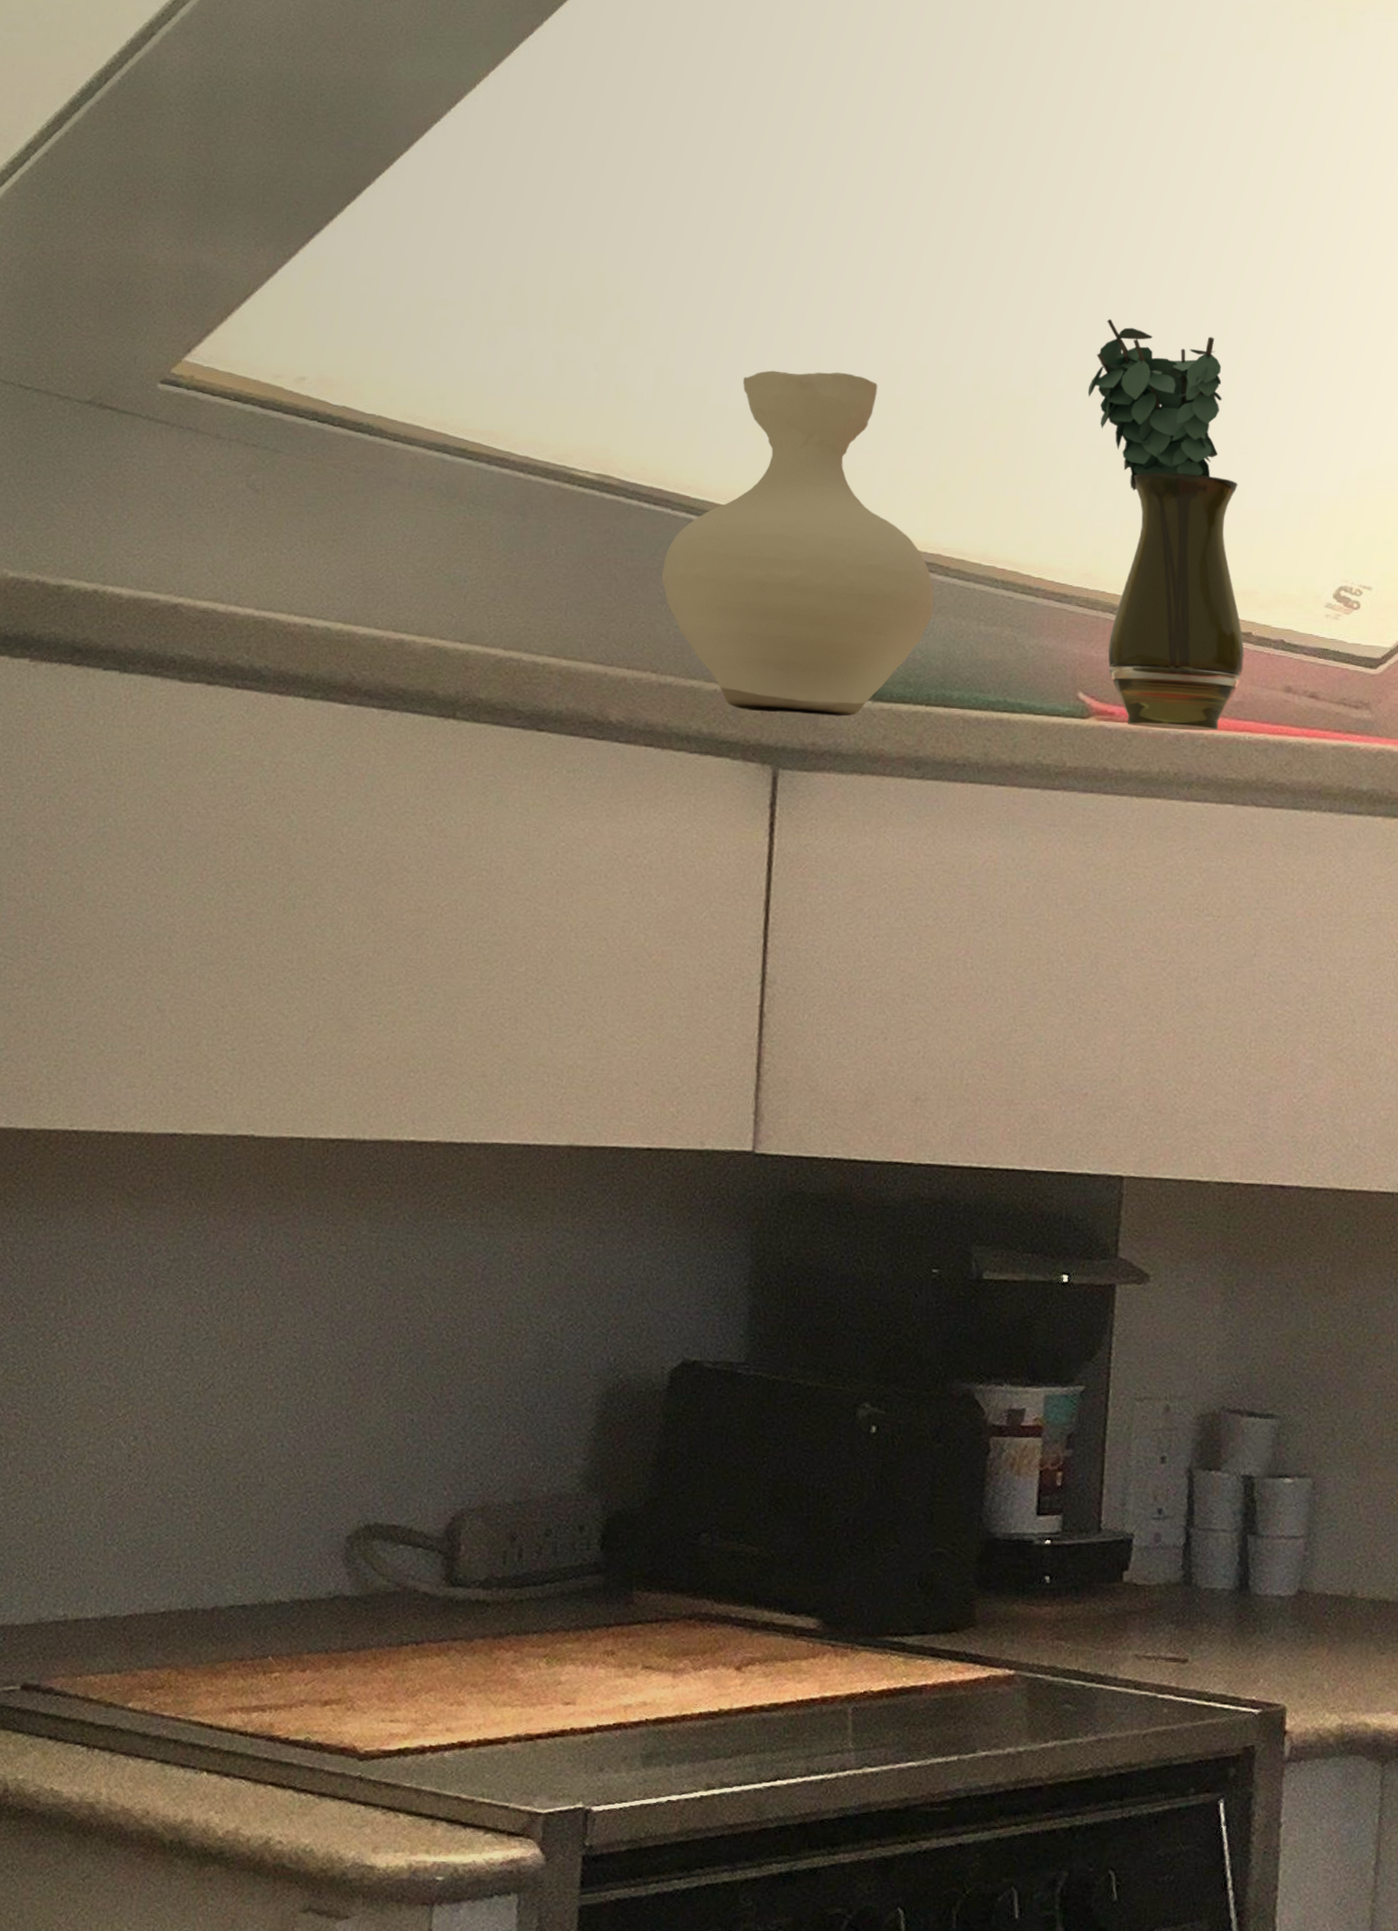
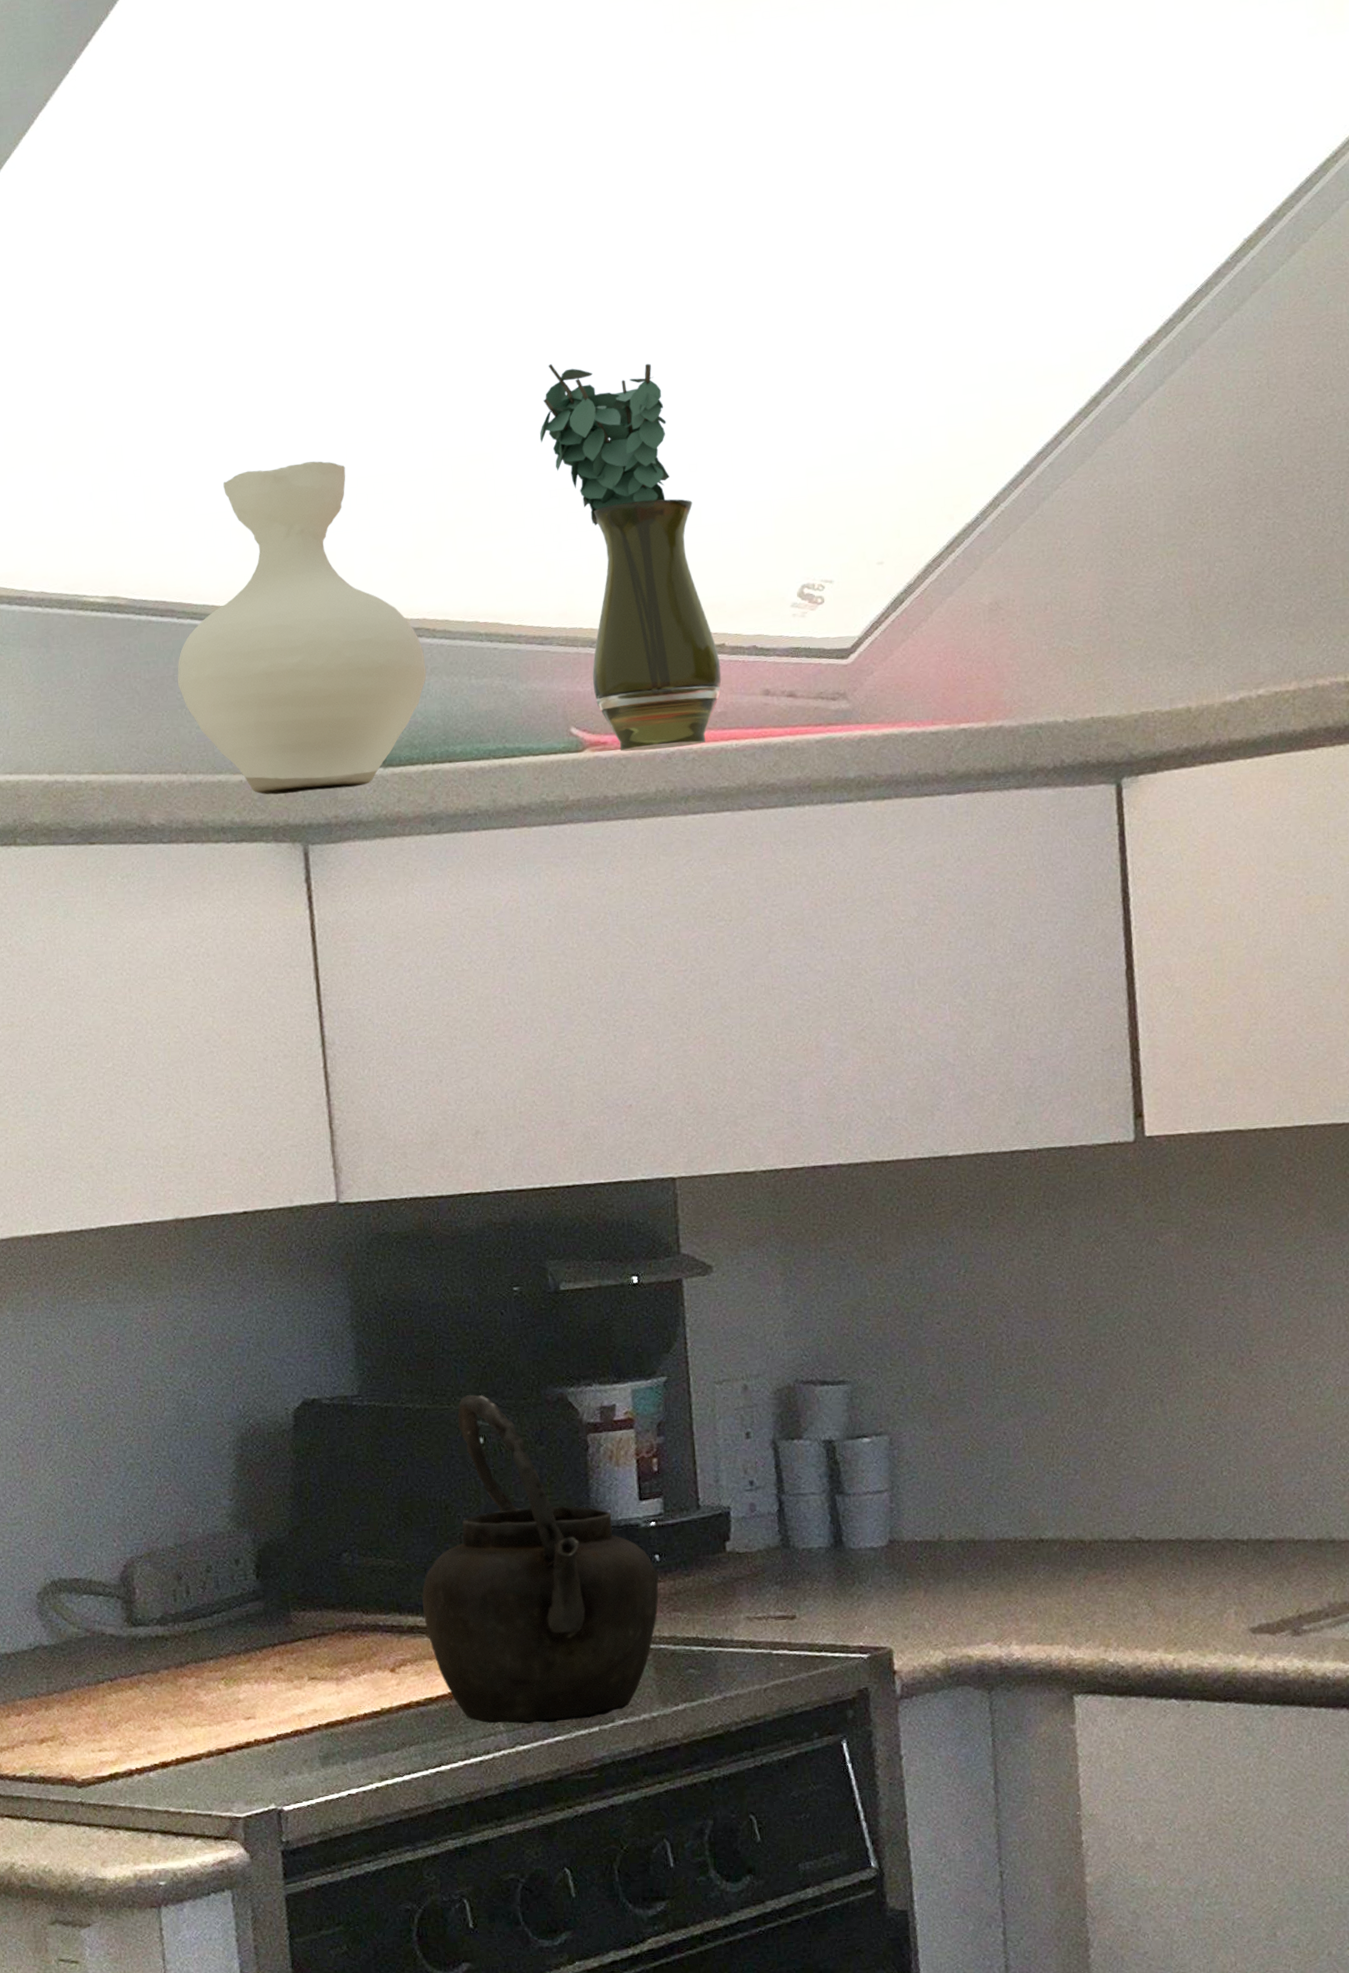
kettle: none [782,1378,1047,1747] -> present [422,1395,659,1724]

